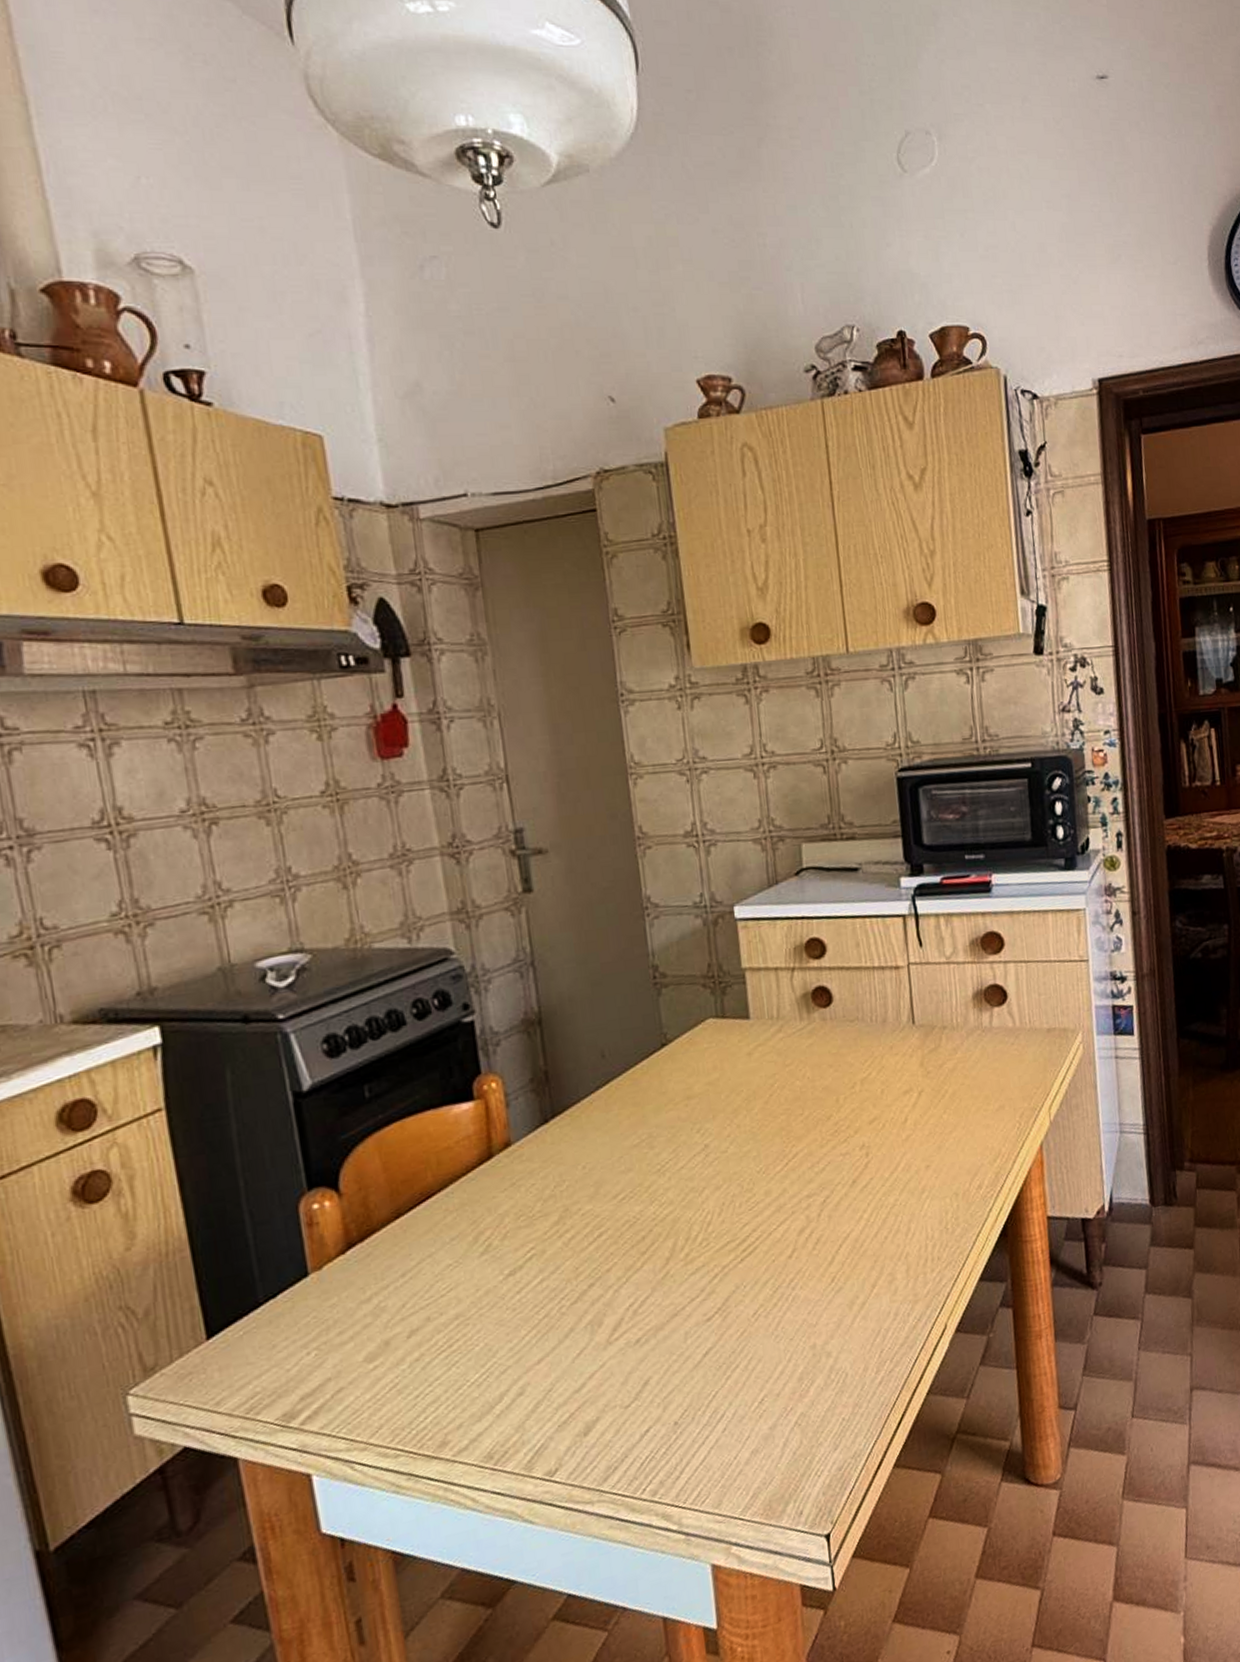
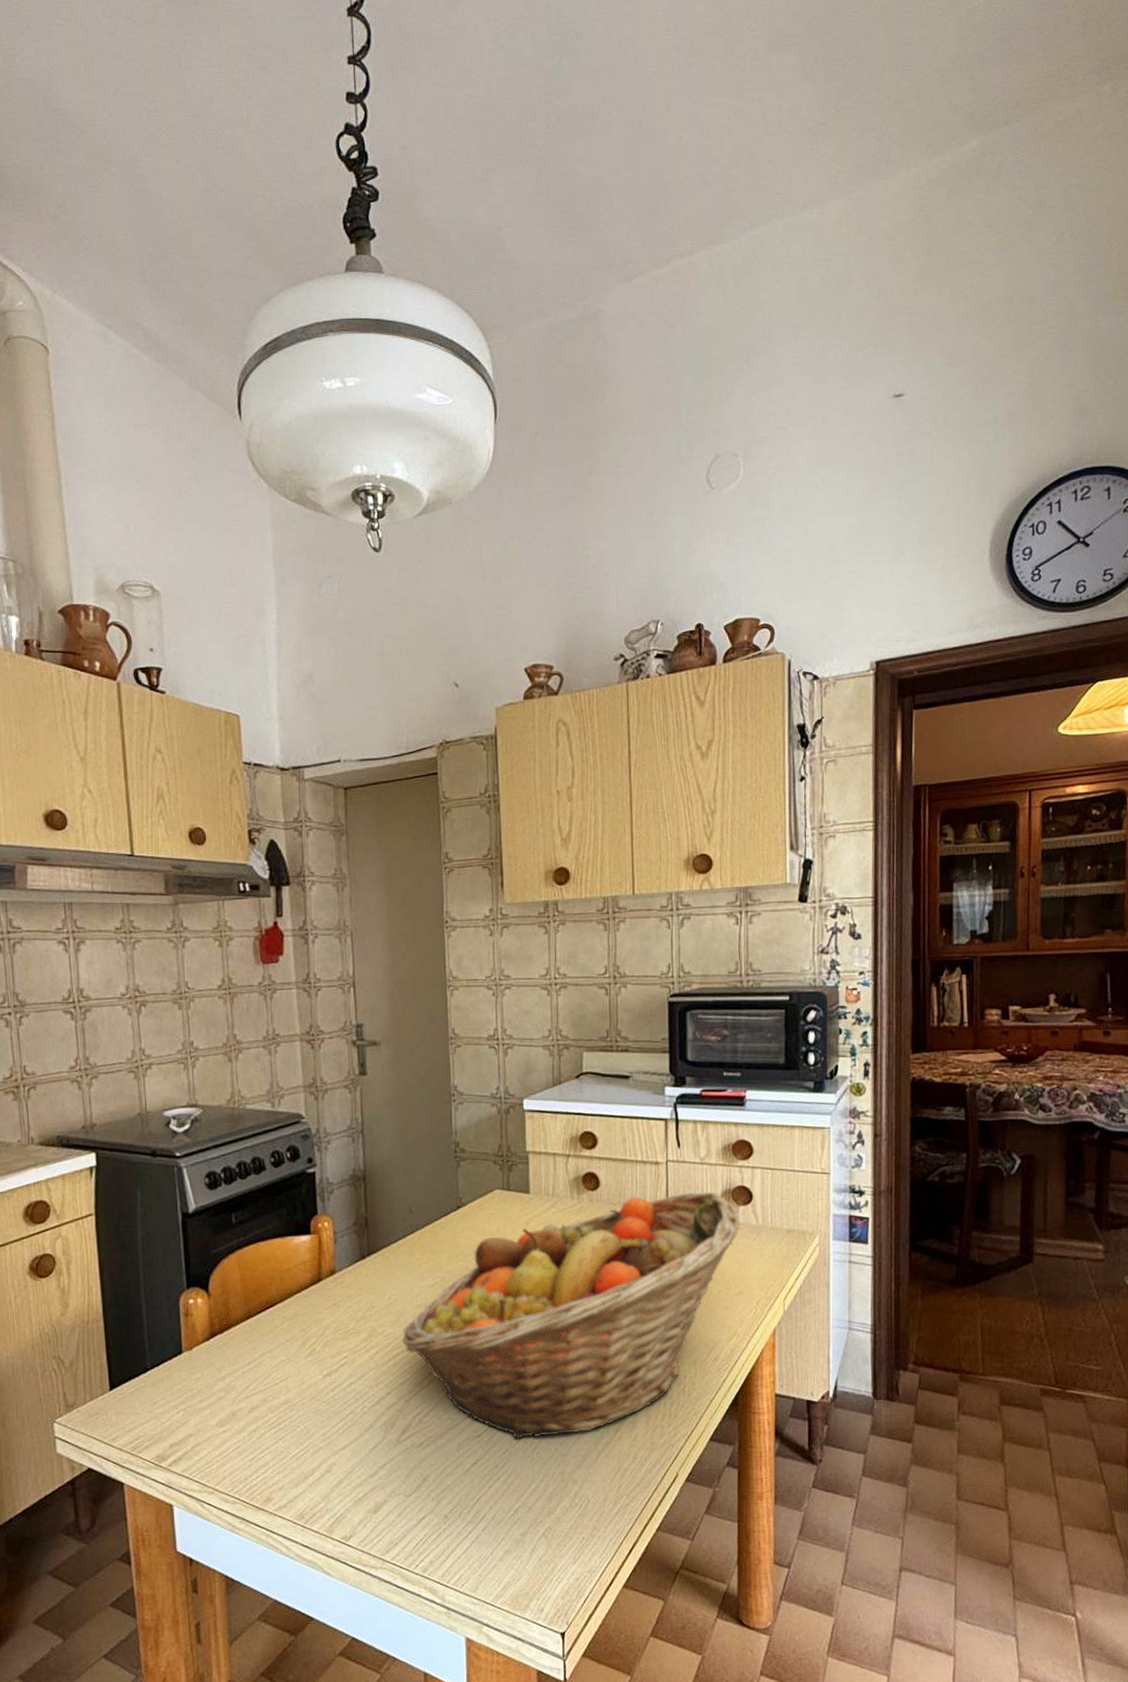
fruit basket: none [603,995,996,1316] -> present [401,1192,740,1439]

